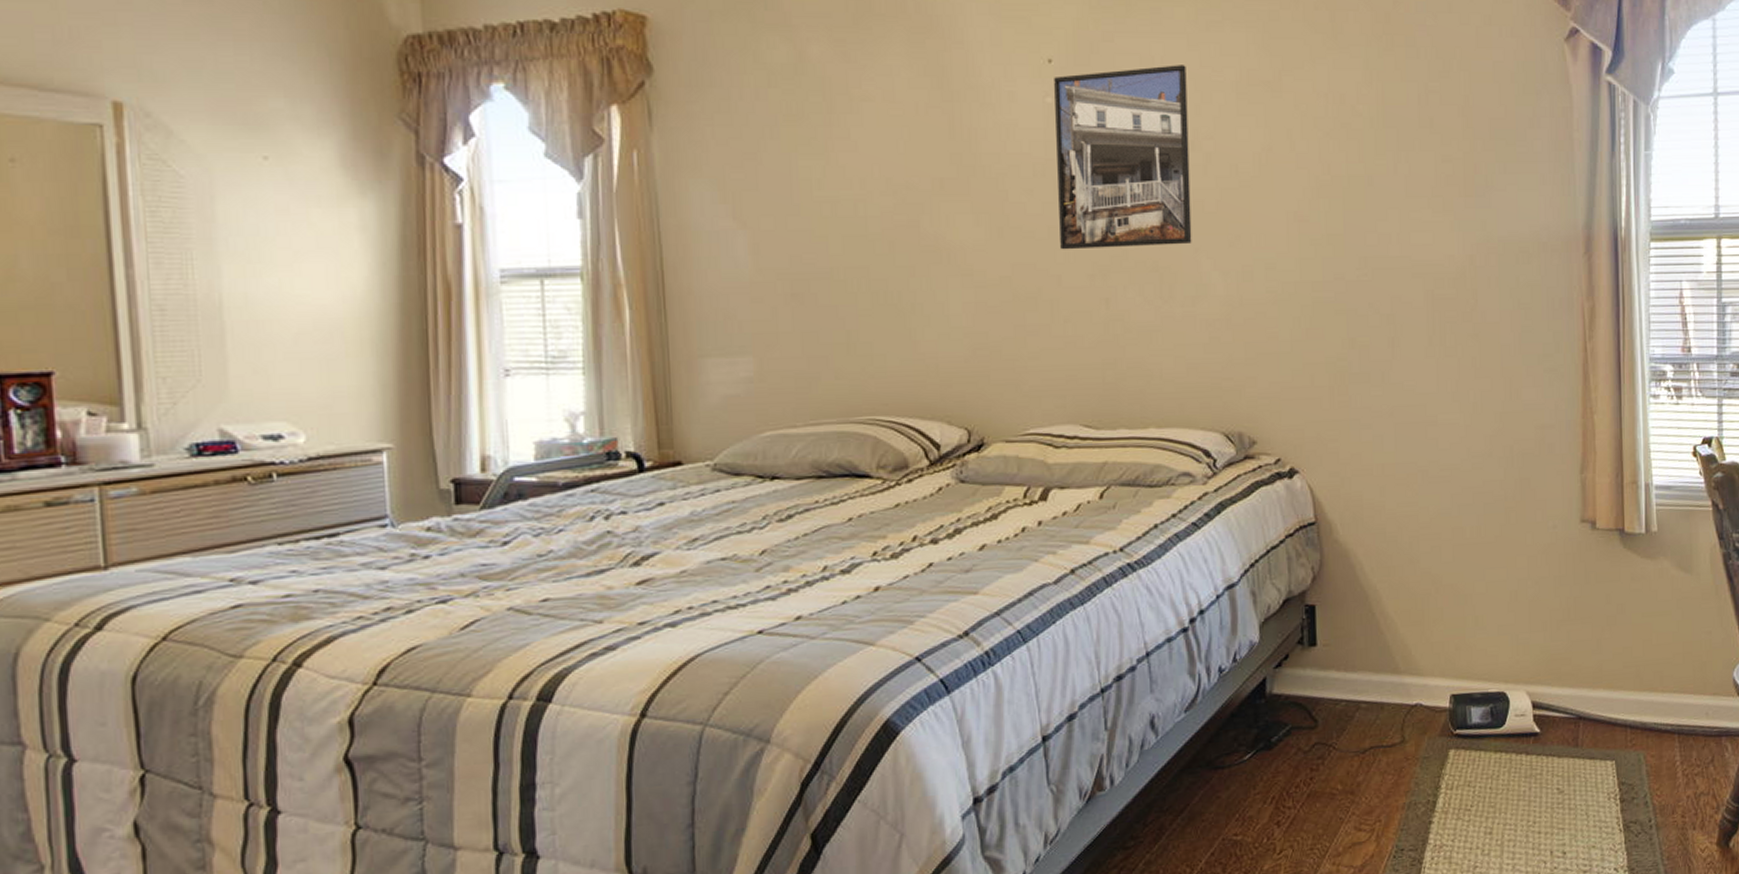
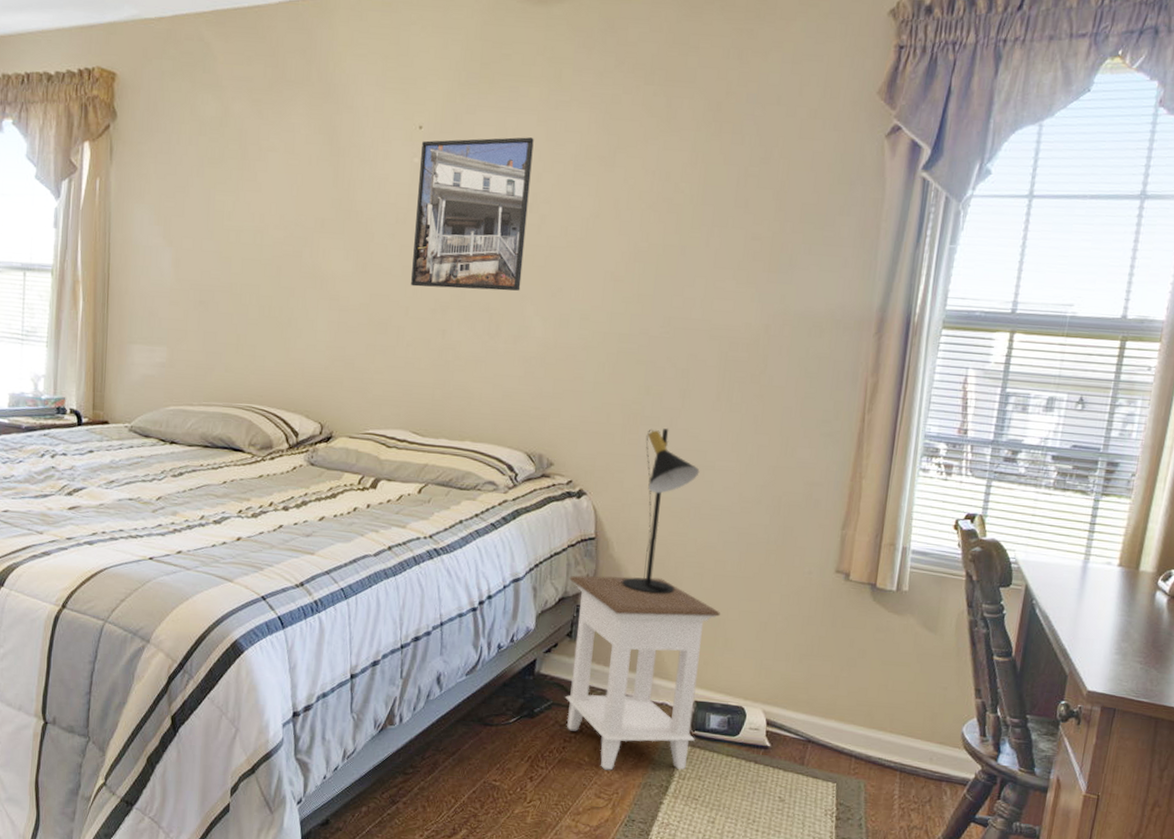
nightstand: none [1292,558,1466,796] -> present [565,575,720,771]
table lamp: none [1353,384,1422,578] -> present [622,428,700,595]

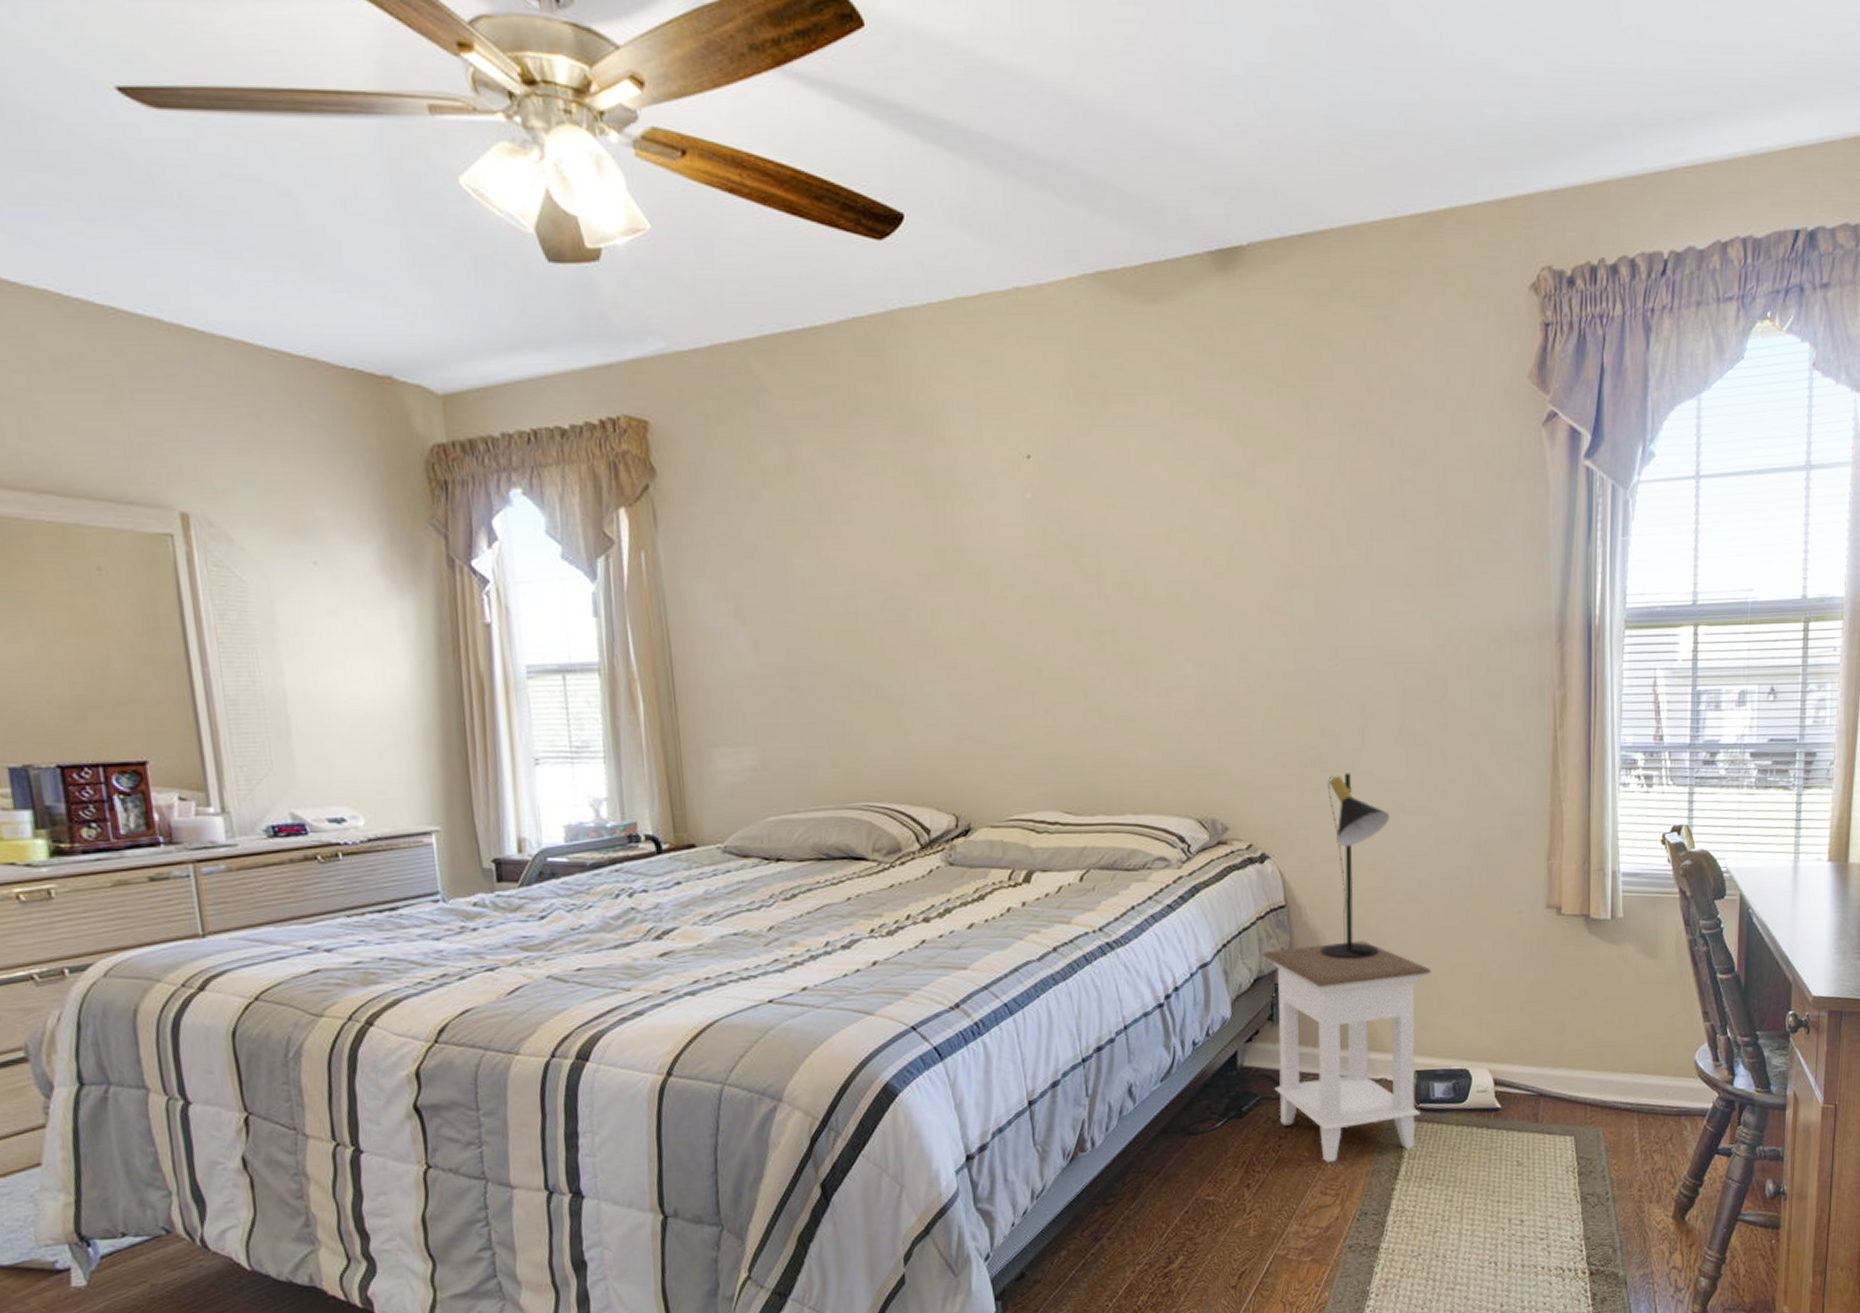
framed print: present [411,137,534,291] -> none [1033,458,1167,643]

